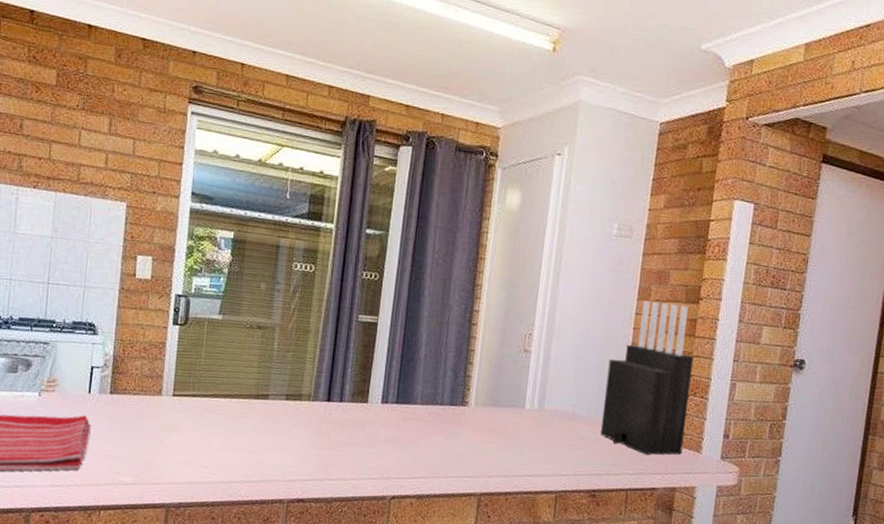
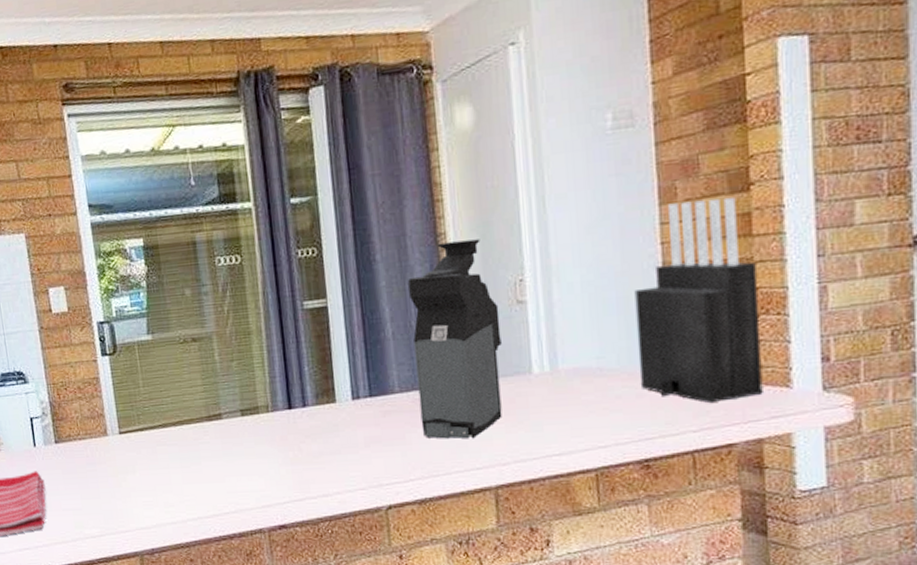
coffee maker: none [432,292,510,452] -> present [408,239,502,439]

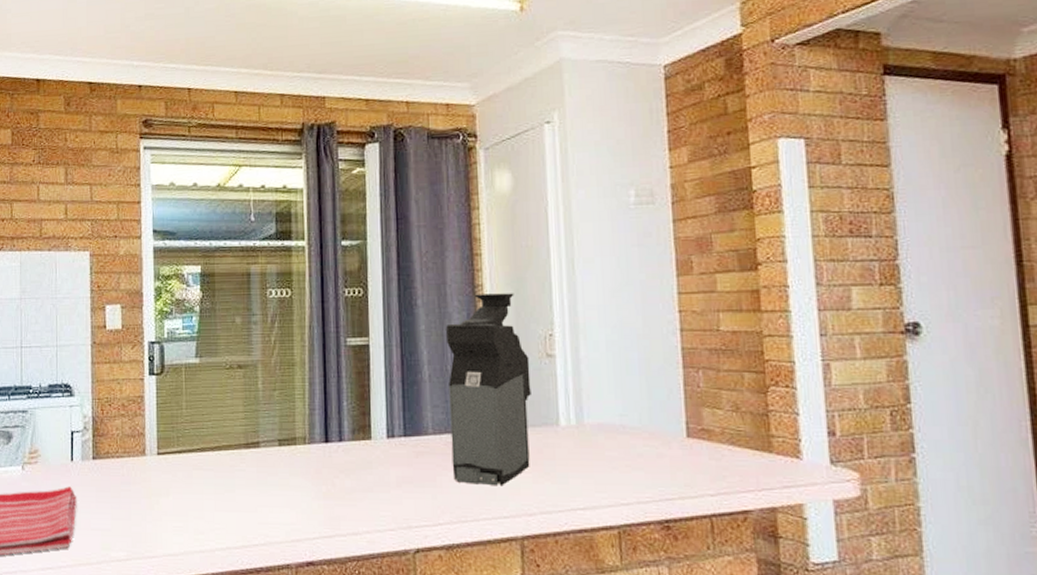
knife block: present [634,196,763,404] -> none [655,274,775,469]

